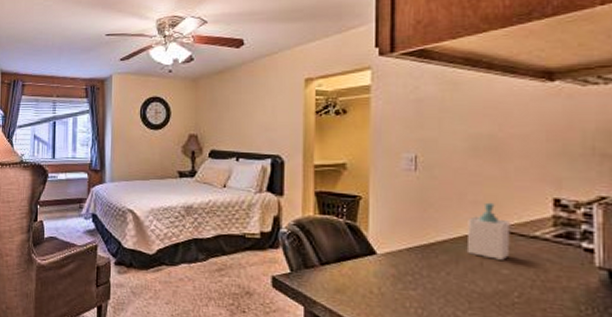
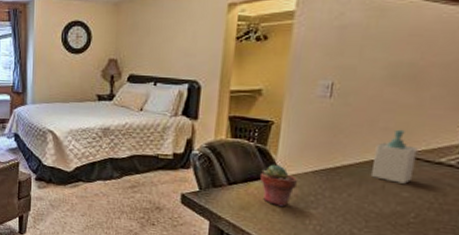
potted succulent: none [352,242,392,288] -> present [259,164,297,206]

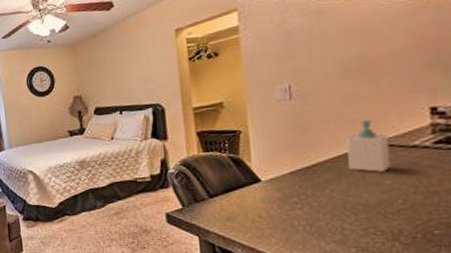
potted succulent: present [259,164,297,206] -> none [238,171,277,212]

